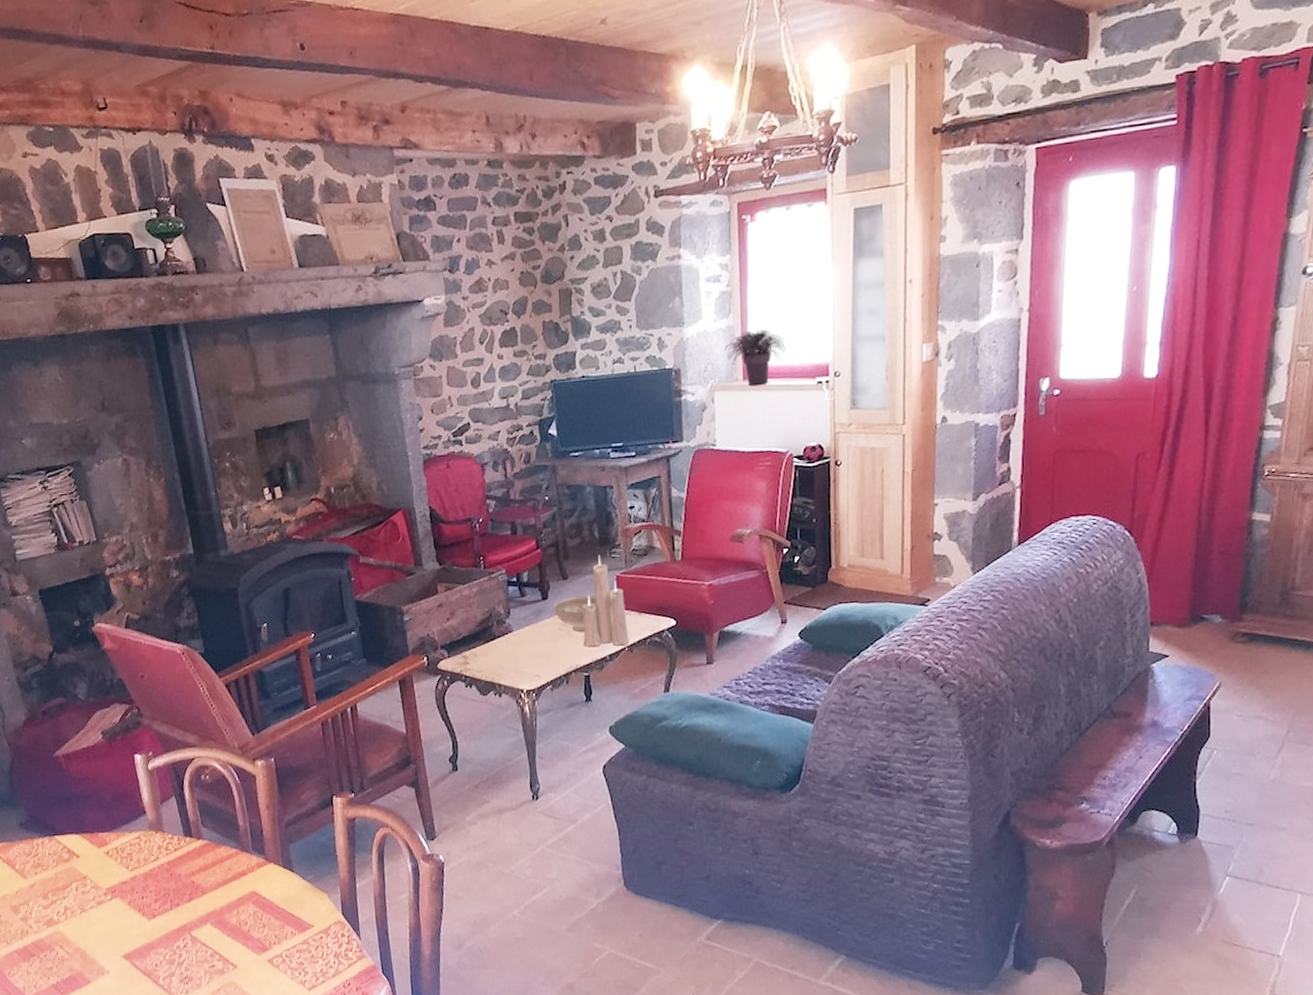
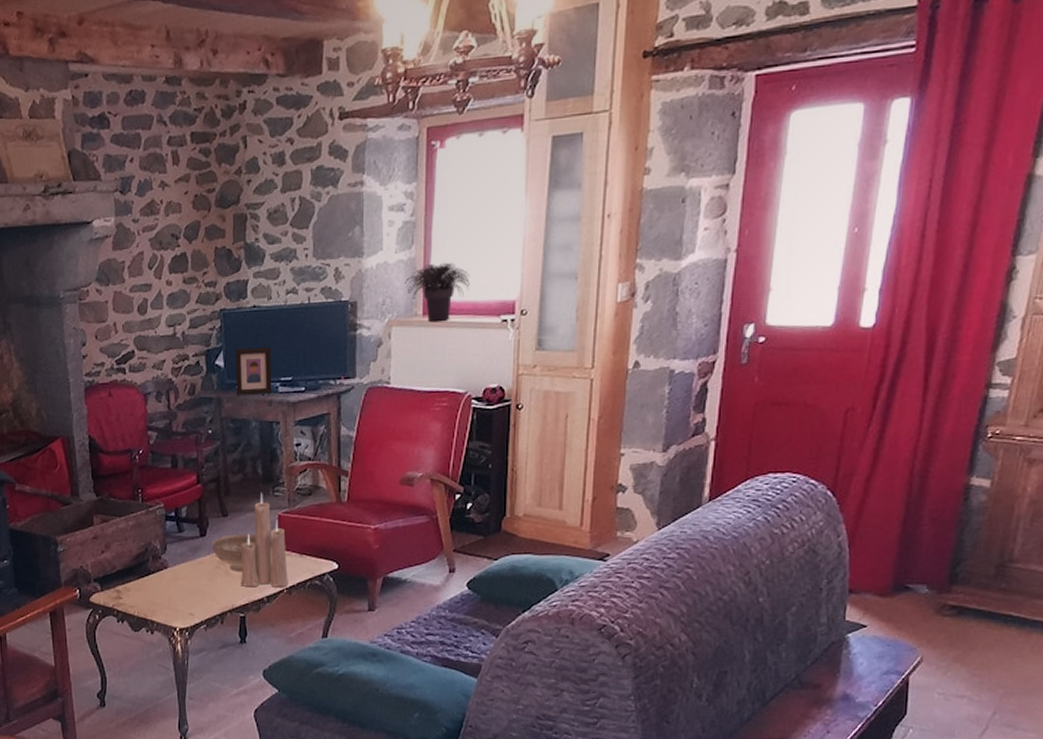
picture frame: none [567,415,604,463] -> present [235,348,272,396]

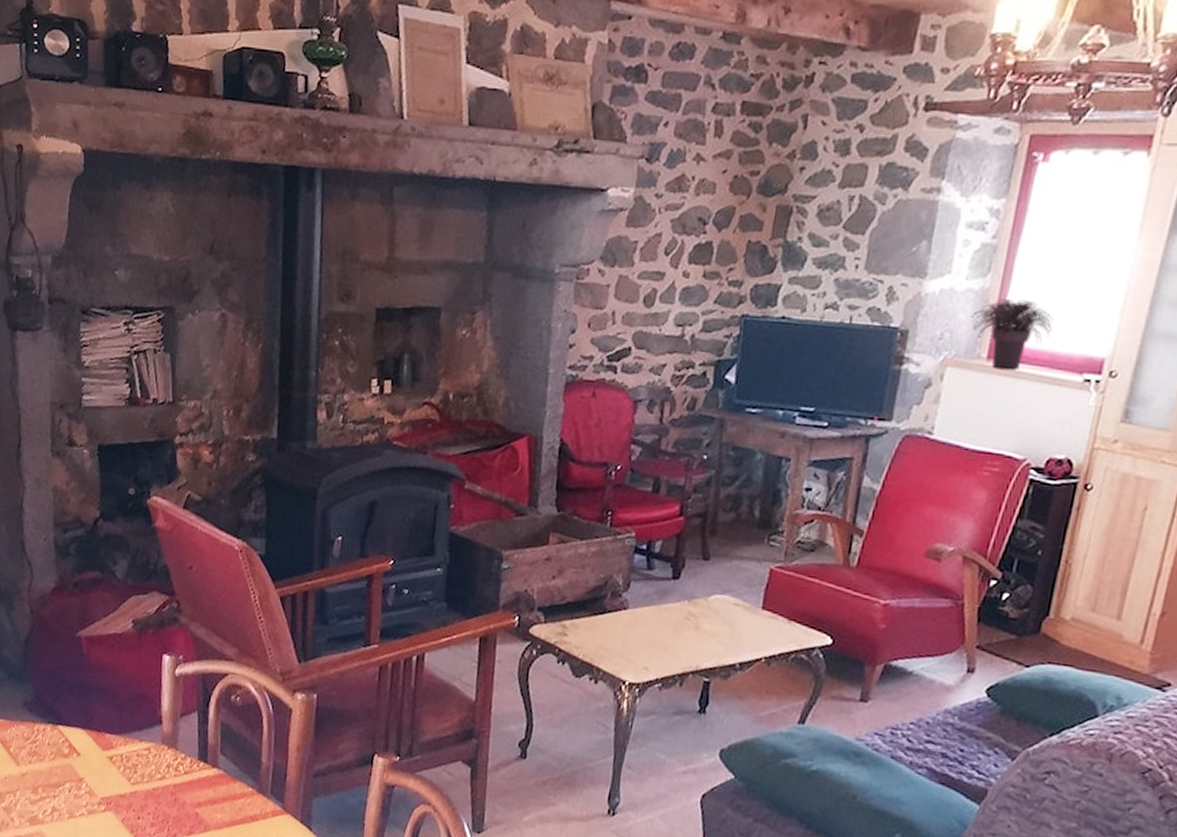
decorative bowl: present [212,533,273,572] -> none [684,582,758,629]
picture frame: present [235,348,272,396] -> none [744,365,795,424]
candle: present [240,493,288,587] -> none [710,539,775,655]

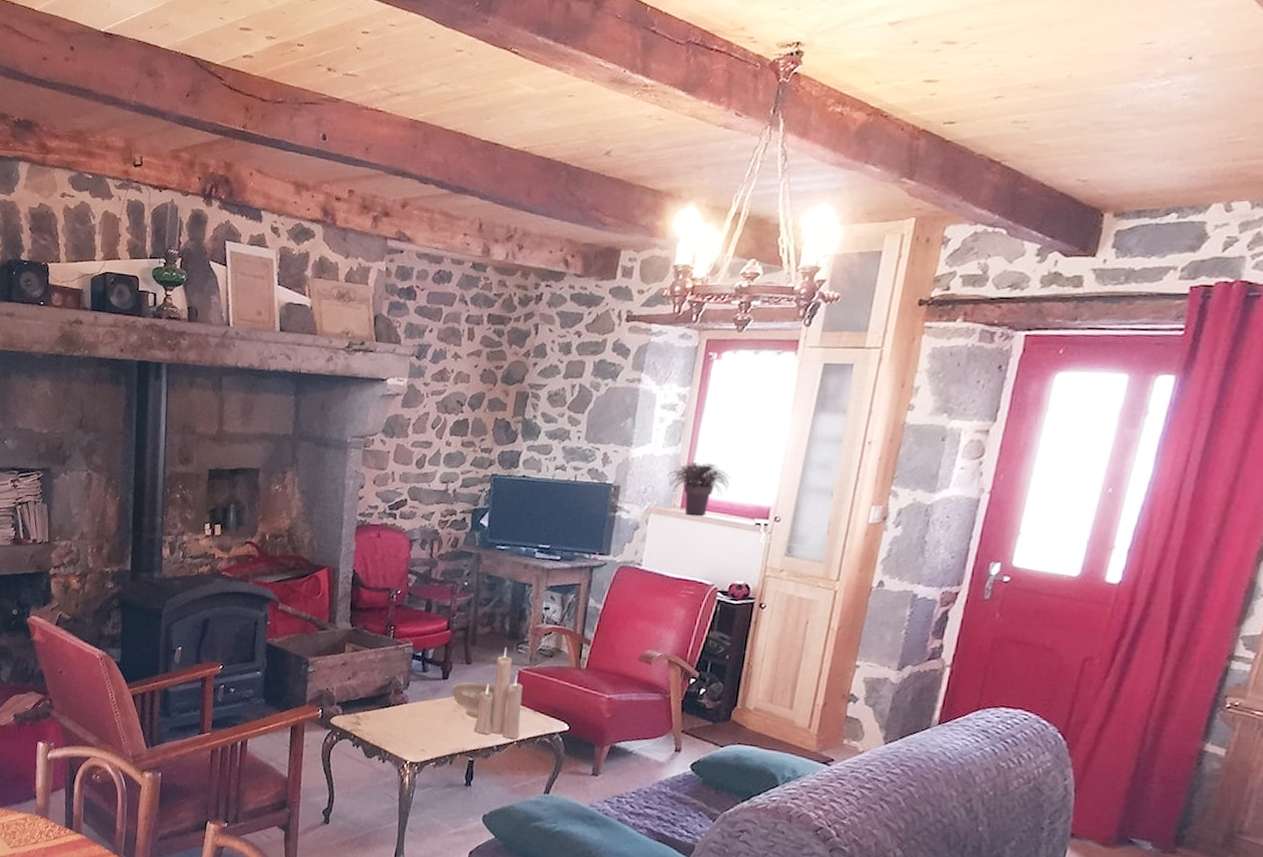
decorative bowl: none [684,582,758,629] -> present [452,681,510,719]
candle: none [710,539,775,655] -> present [473,648,523,739]

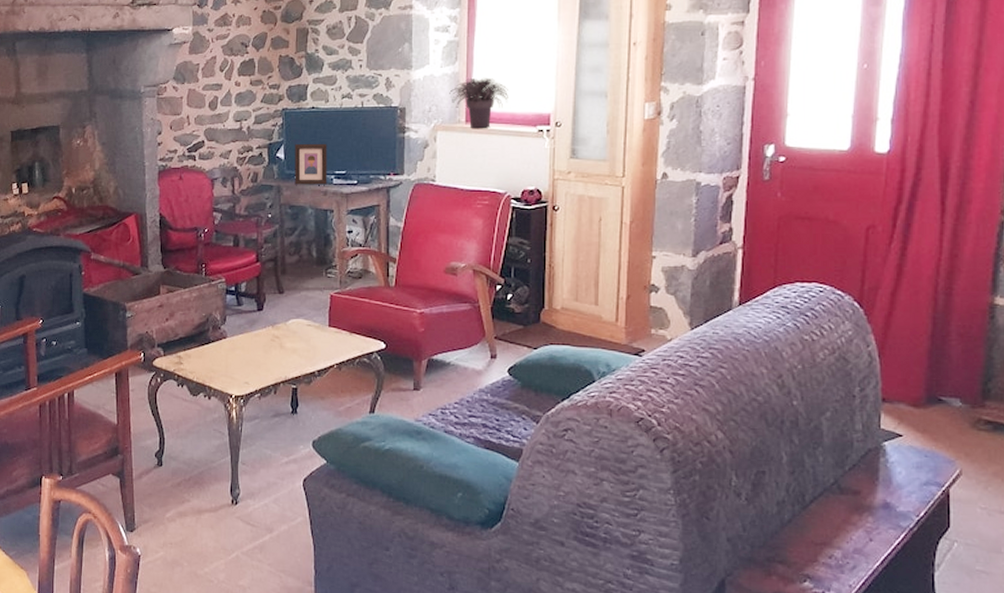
decorative bowl: present [452,681,510,719] -> none [268,310,325,346]
candle: present [473,648,523,739] -> none [293,274,338,362]
picture frame: none [495,513,534,558] -> present [295,144,327,185]

